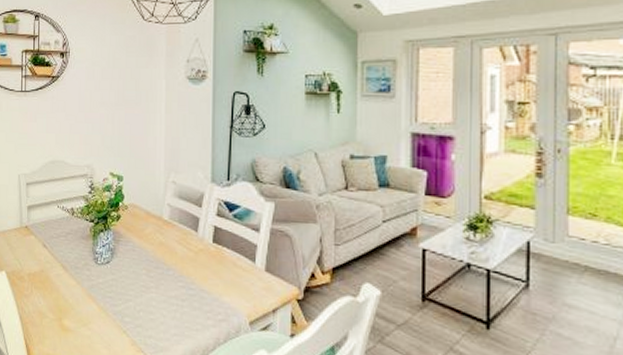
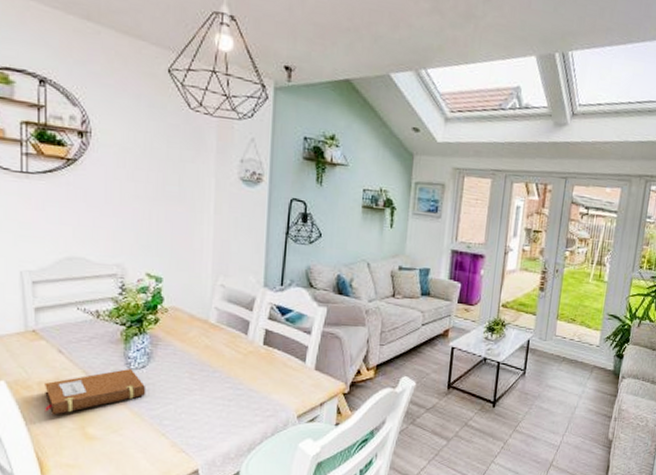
notebook: none [32,263,110,306] -> present [45,368,146,415]

